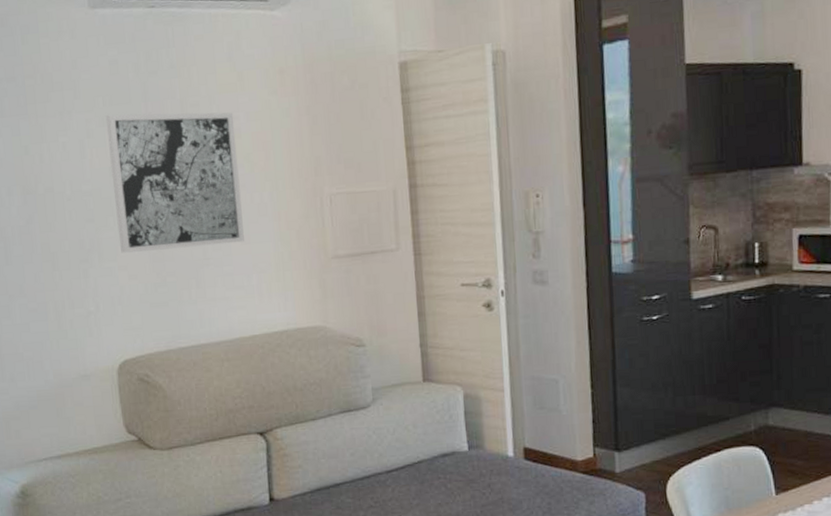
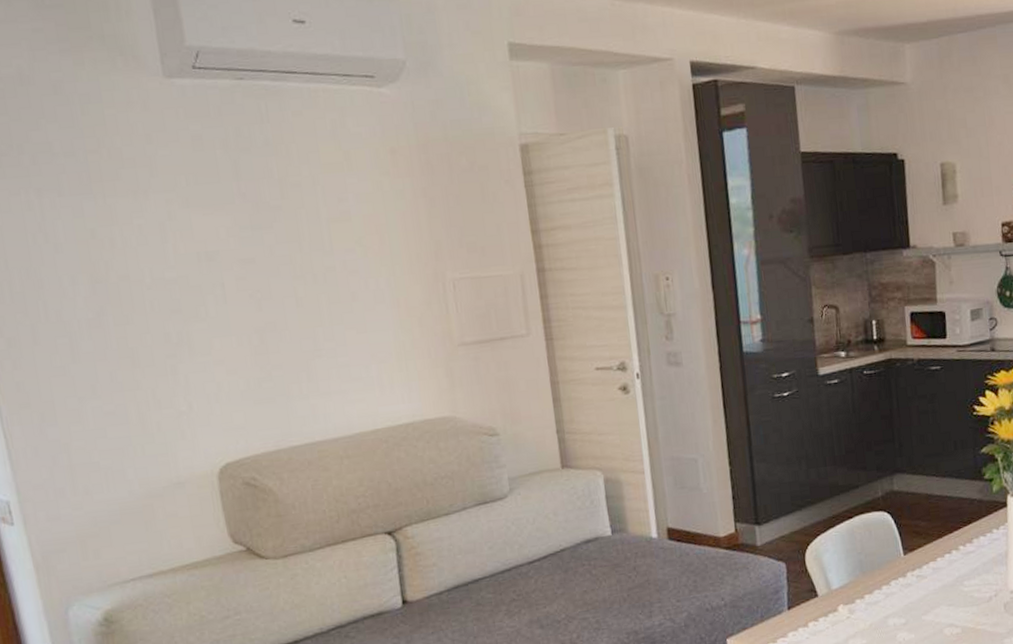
wall art: present [105,112,244,253] -> none [190,193,360,346]

